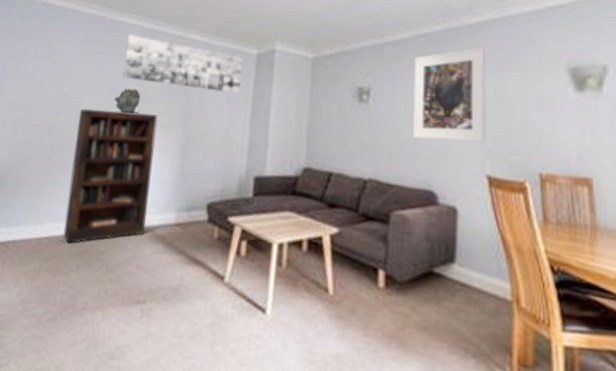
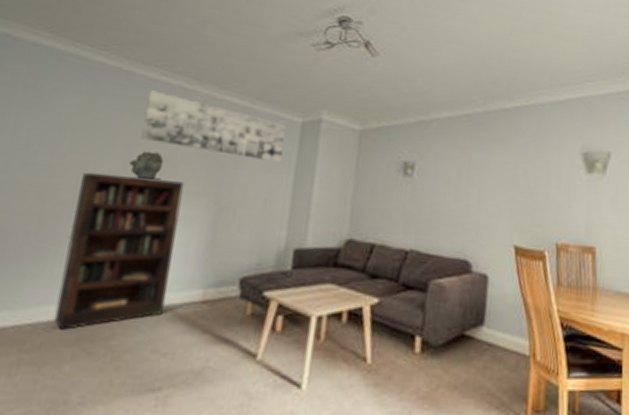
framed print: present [412,47,486,143] -> none [452,130,517,216]

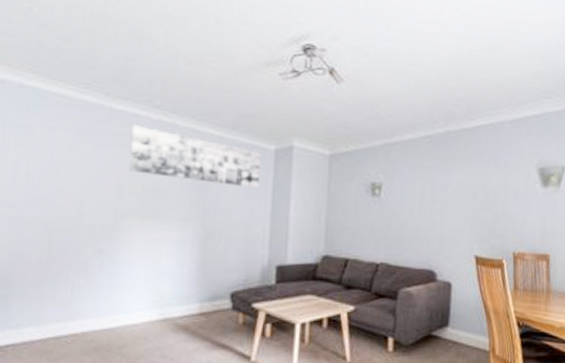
bookcase: present [53,172,185,330] -> none [73,203,173,341]
sculpture bust: present [128,151,164,180] -> none [121,182,153,209]

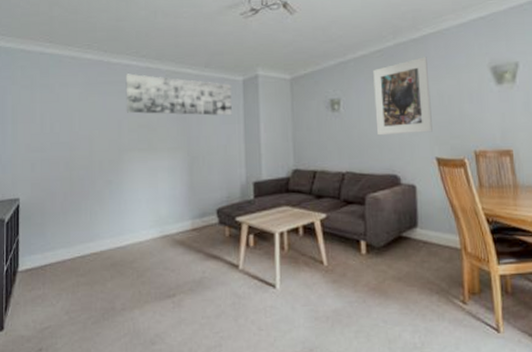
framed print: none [417,149,477,229] -> present [373,57,433,136]

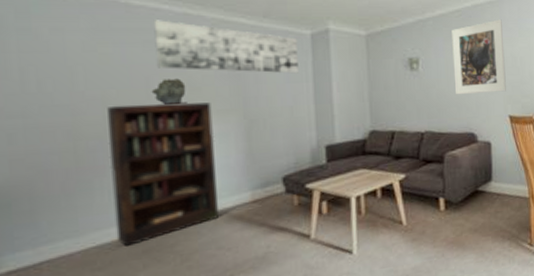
bookcase: none [92,141,167,259] -> present [107,102,220,246]
sculpture bust: none [121,121,146,144] -> present [151,78,187,106]

